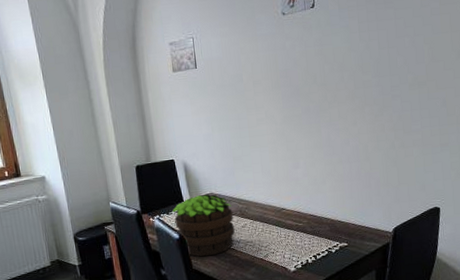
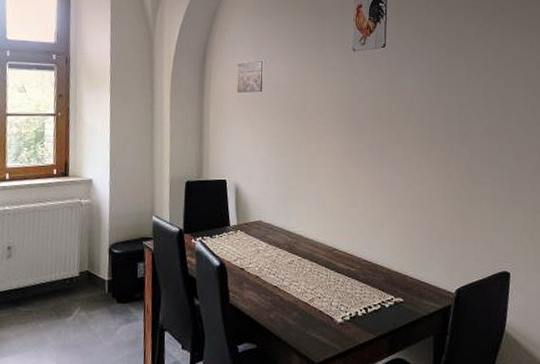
potted plant: present [172,194,235,257] -> none [216,221,281,291]

